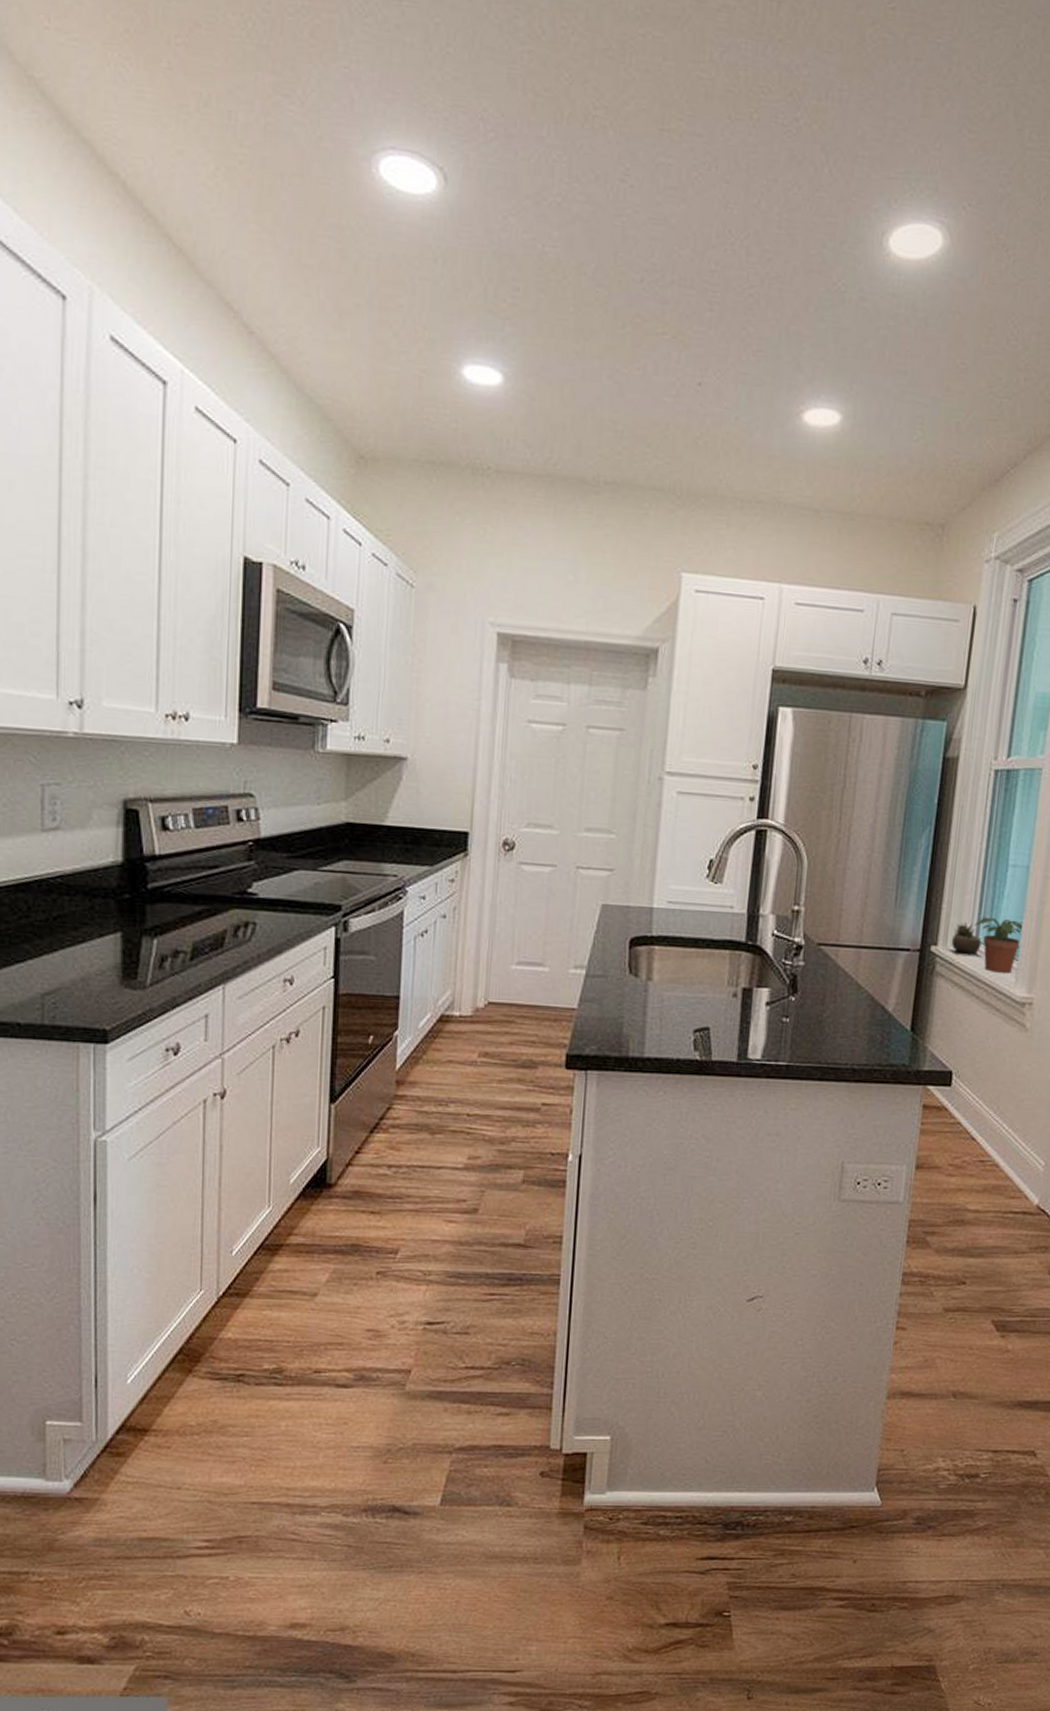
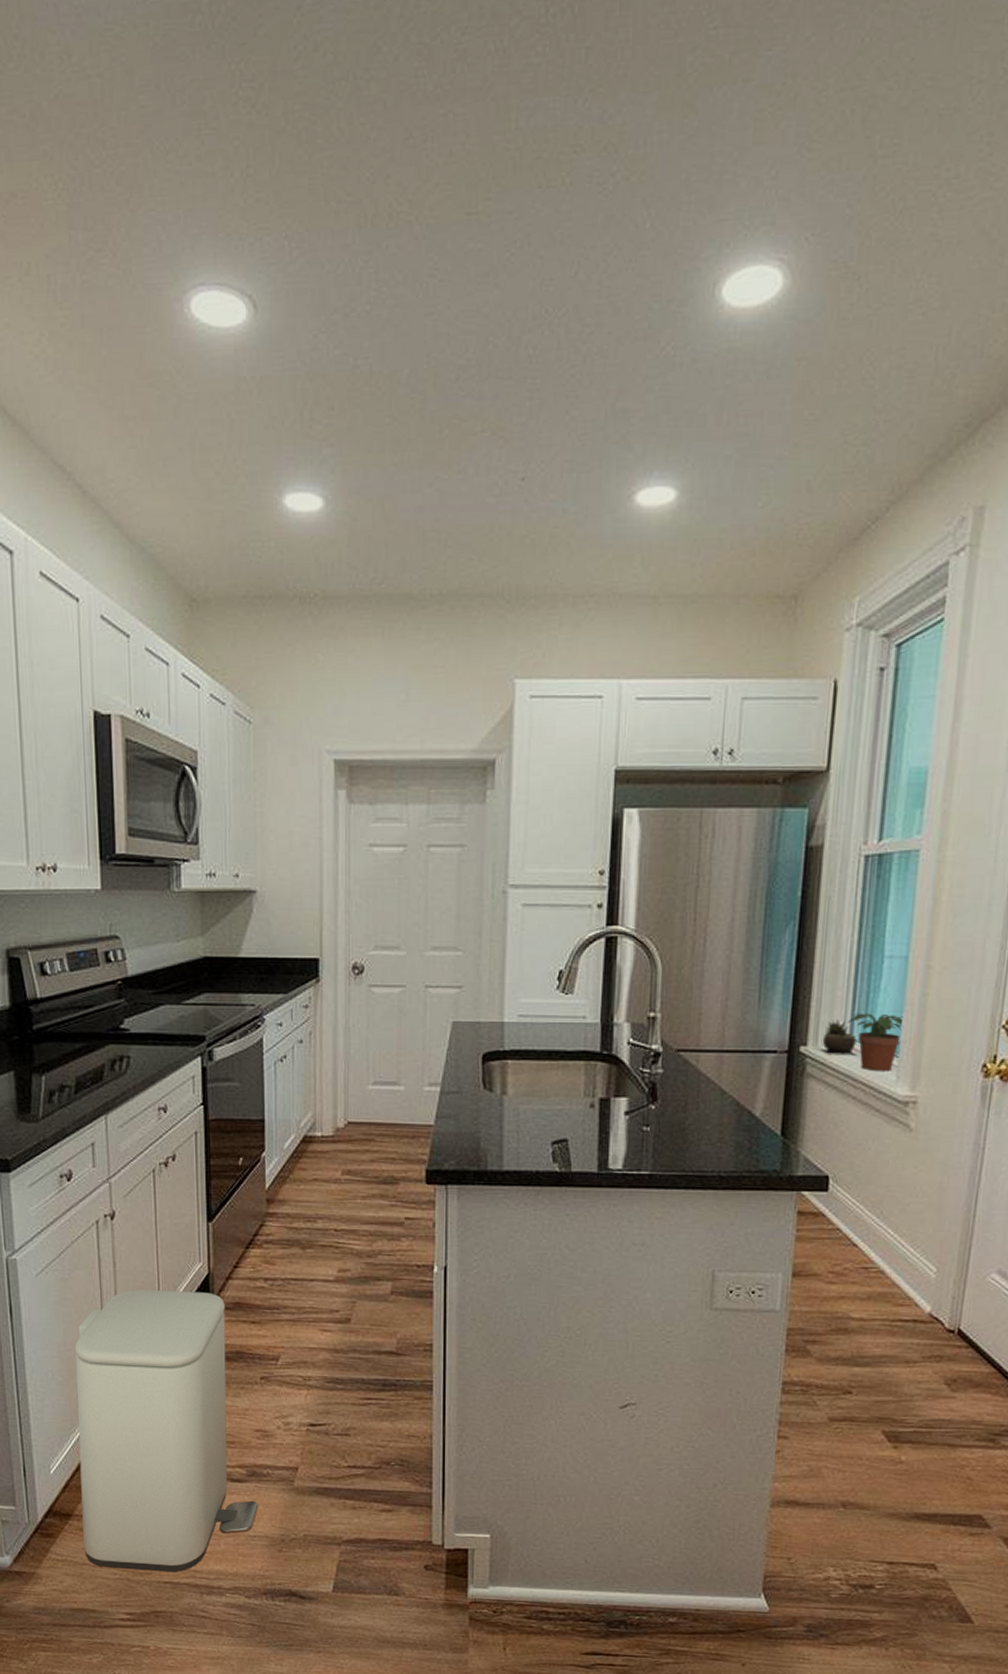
pedal bin: none [159,1175,364,1491] -> present [74,1289,258,1572]

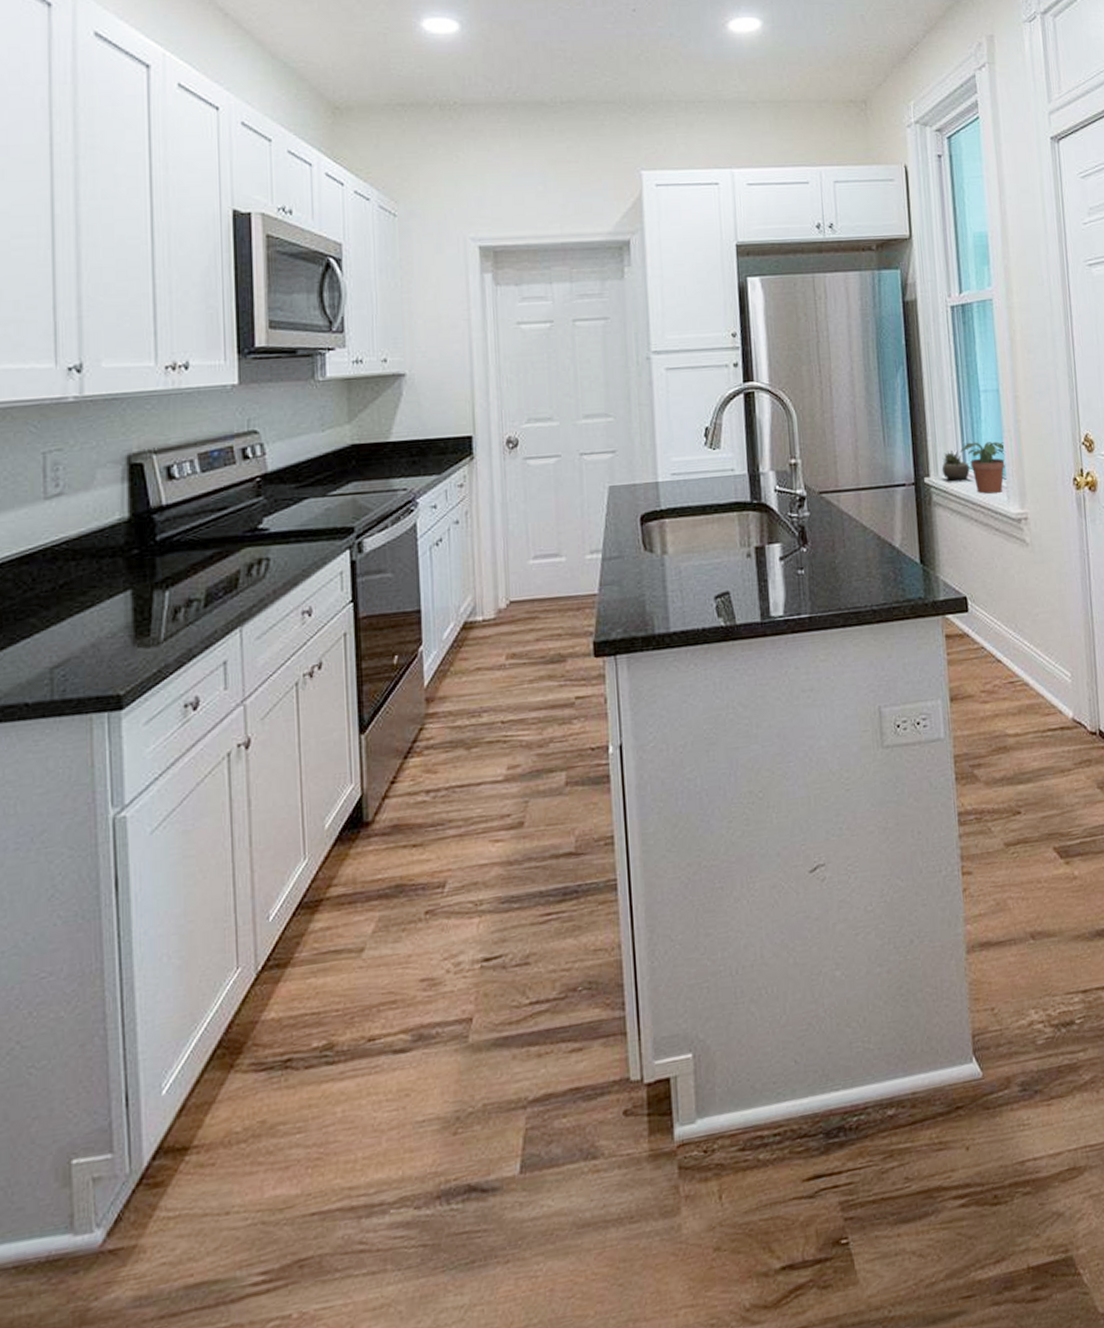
pedal bin: present [74,1289,258,1572] -> none [197,818,427,1214]

